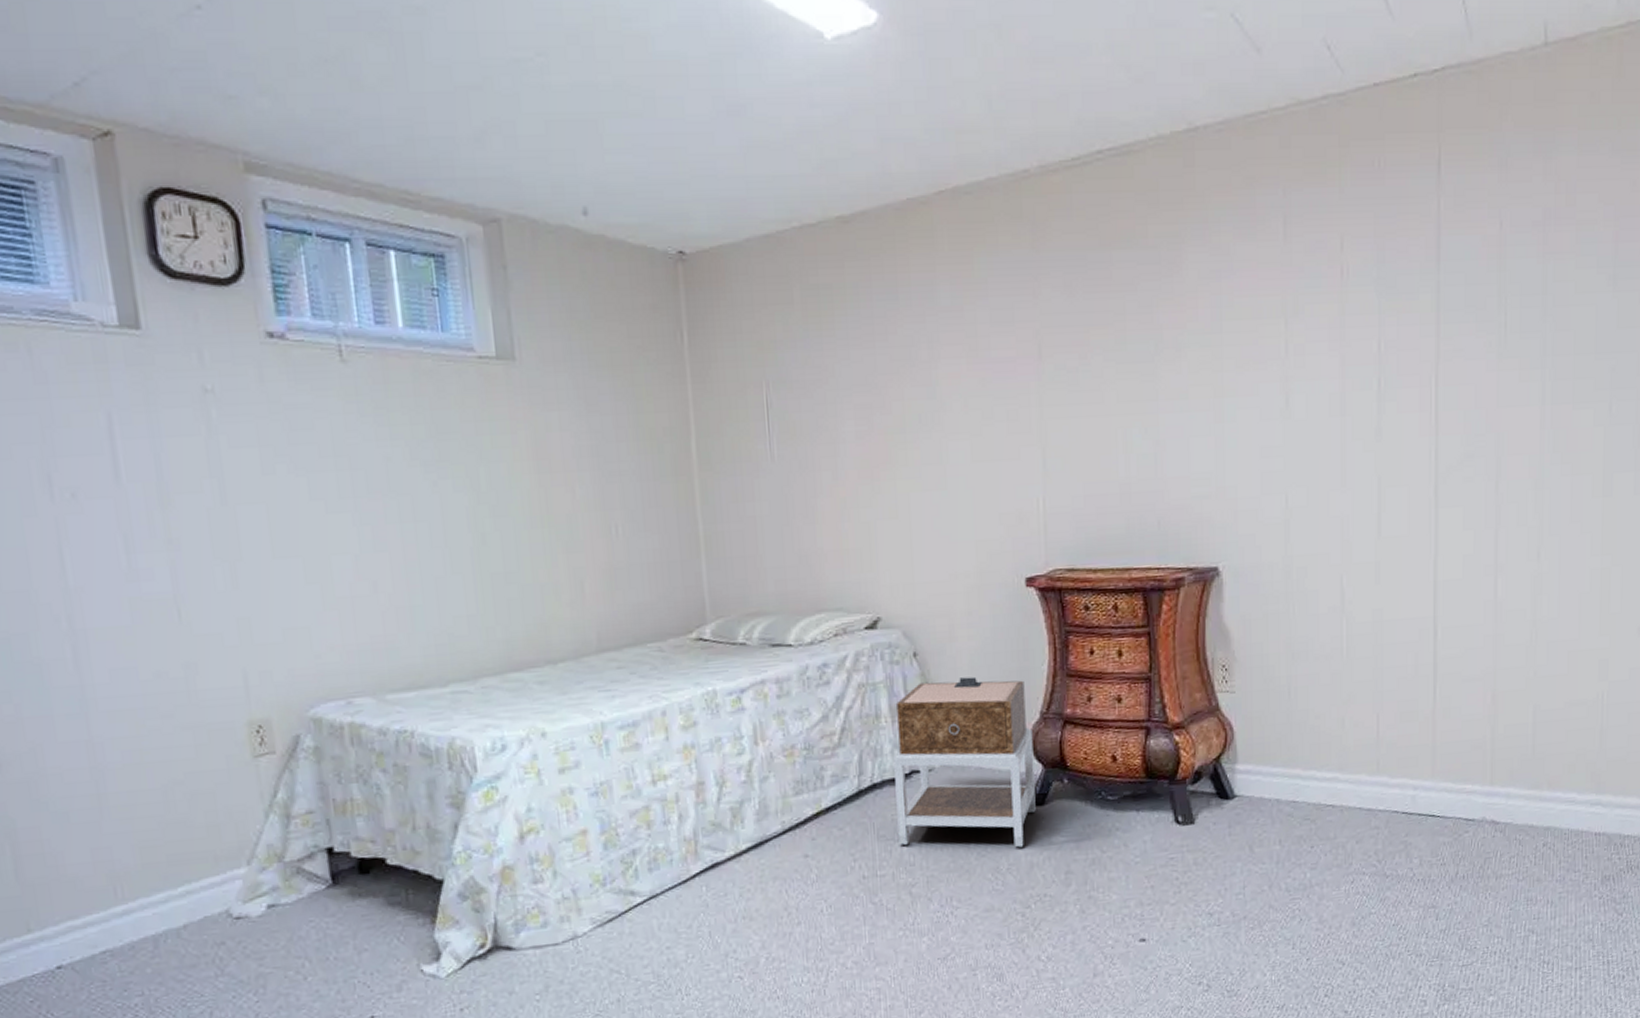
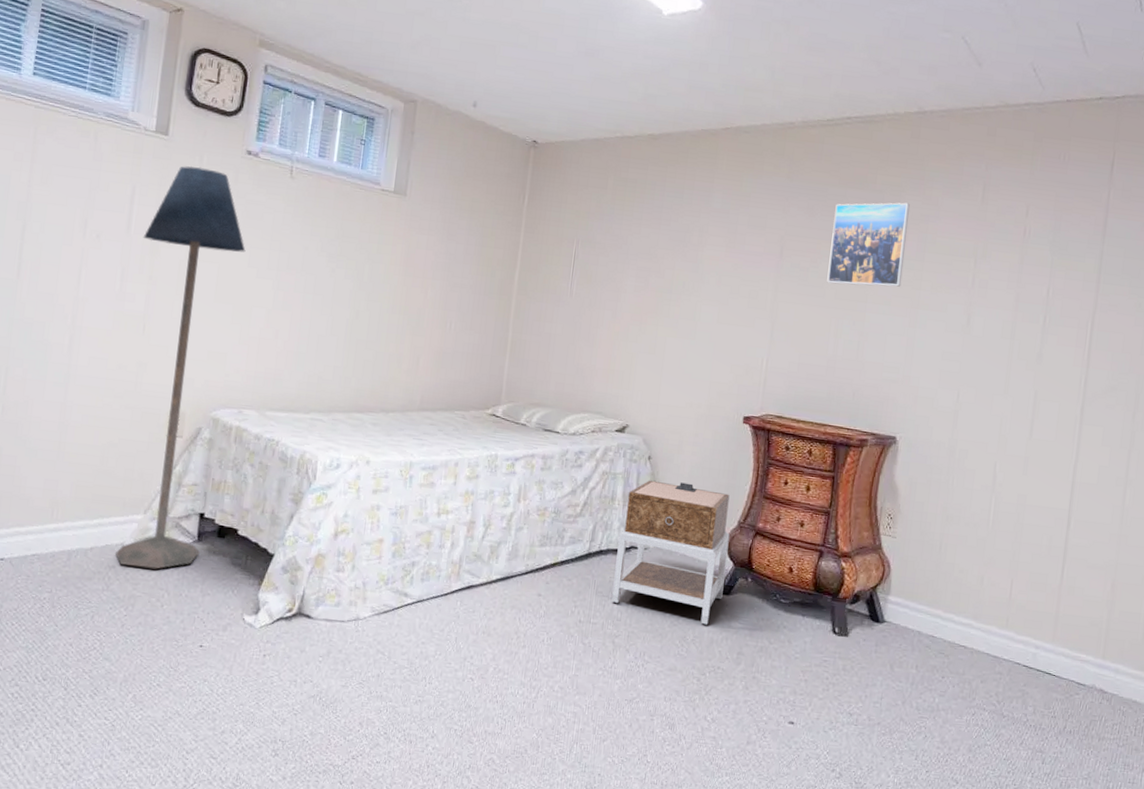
floor lamp: none [142,367,340,938] -> present [114,165,246,569]
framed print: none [1100,257,1198,383] -> present [827,202,910,287]

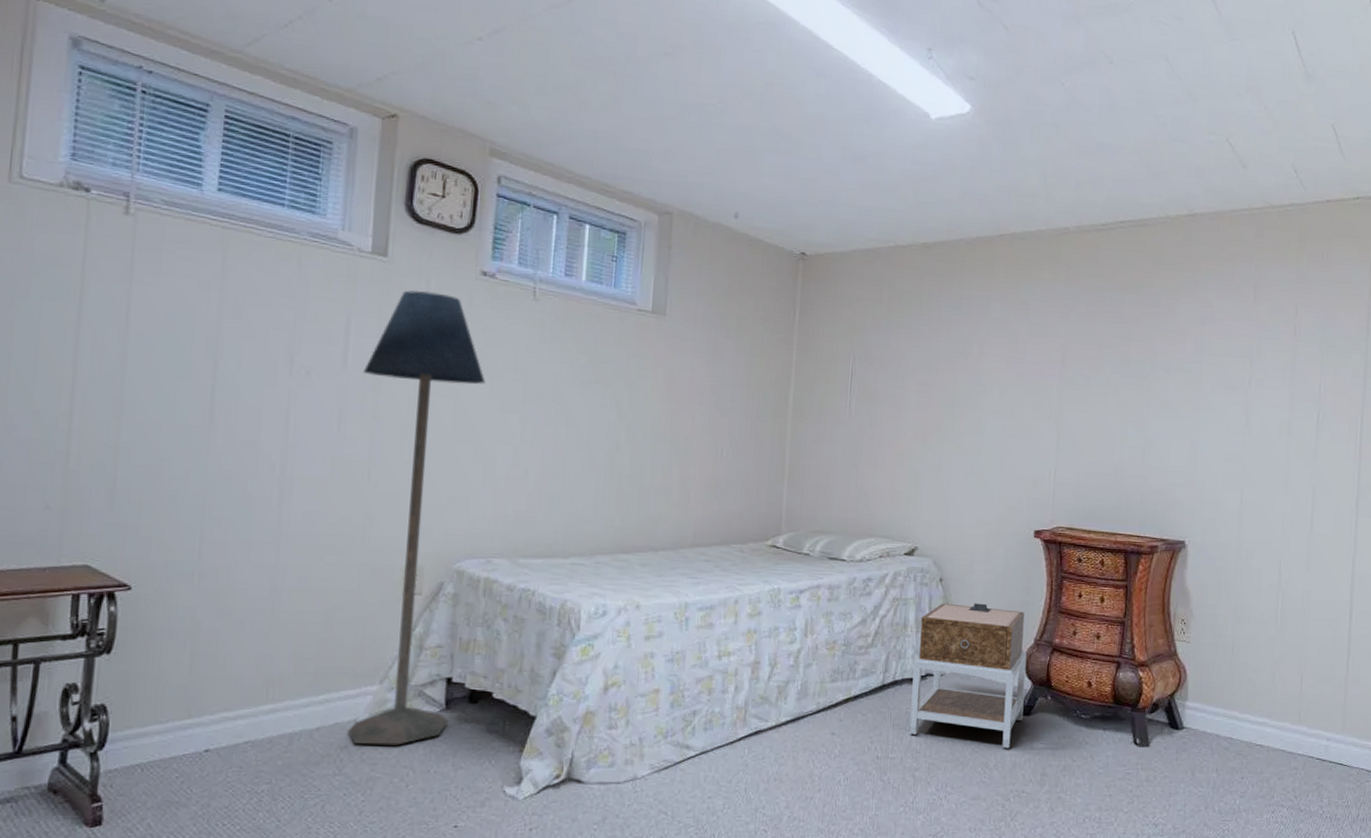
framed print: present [827,202,910,287] -> none [1109,305,1186,391]

